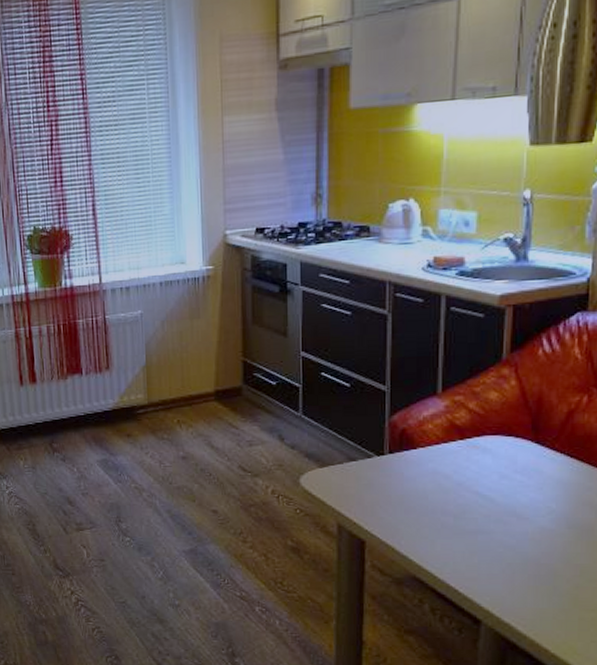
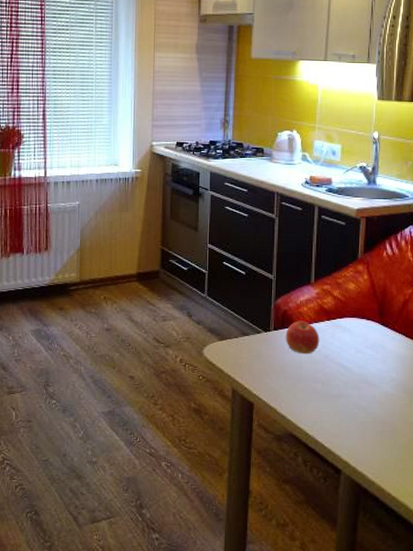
apple: none [404,441,451,482] -> present [285,320,320,354]

